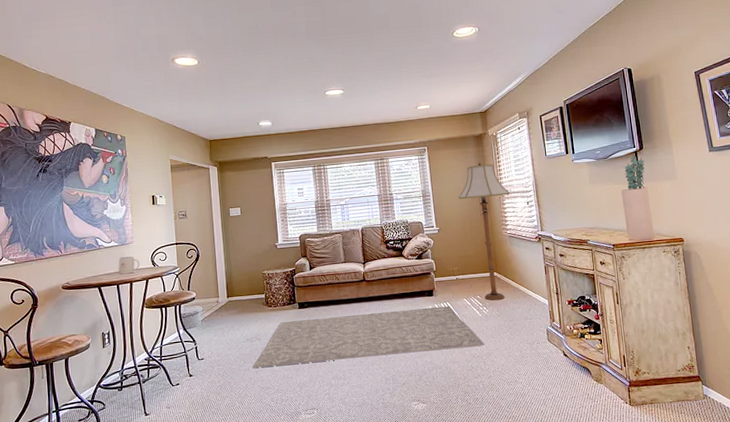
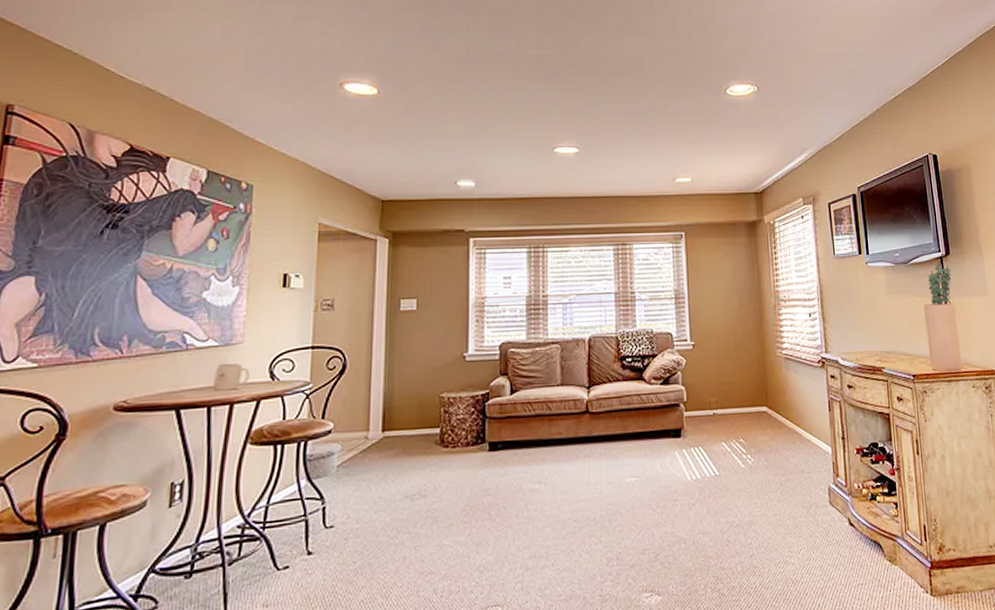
rug: present [252,305,485,368] -> none [410,451,747,541]
floor lamp: present [458,161,510,301] -> none [721,256,788,446]

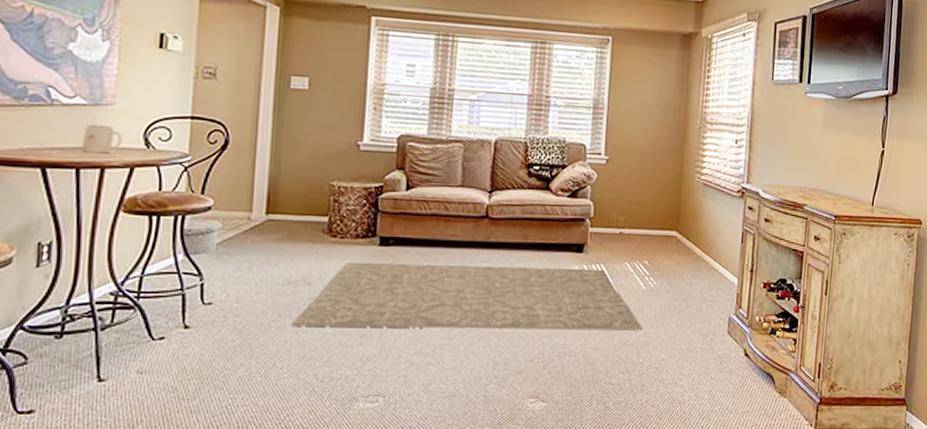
rug: none [410,451,747,541] -> present [292,262,643,331]
vase: present [923,259,963,373] -> none [855,97,895,218]

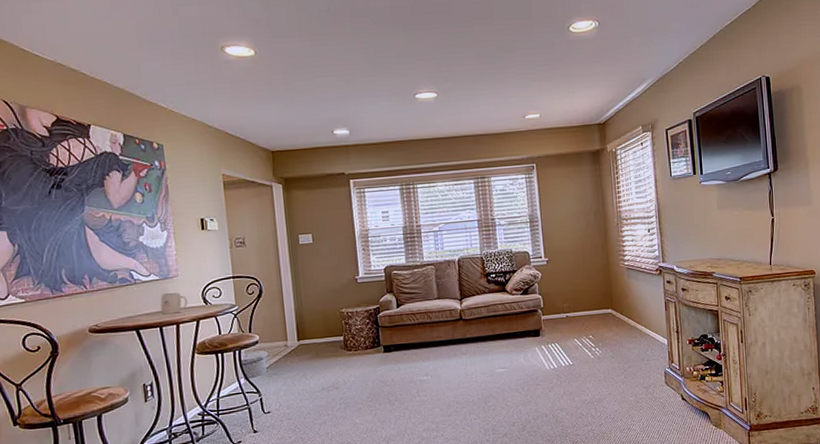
rug: present [292,262,643,331] -> none [330,347,597,421]

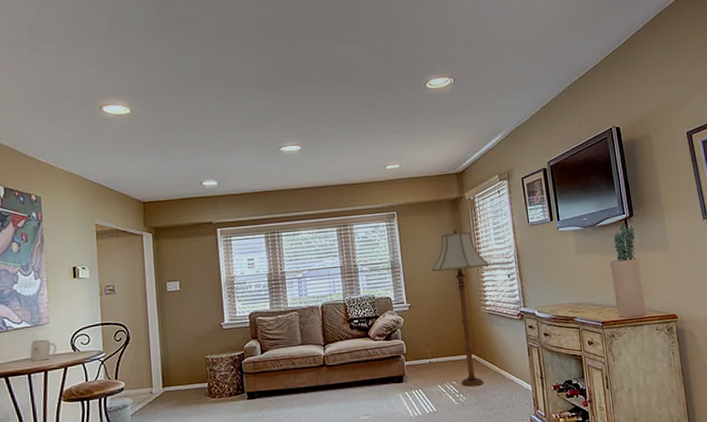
floor lamp: none [570,181,629,341] -> present [431,228,489,387]
vase: none [751,175,785,274] -> present [609,220,647,319]

